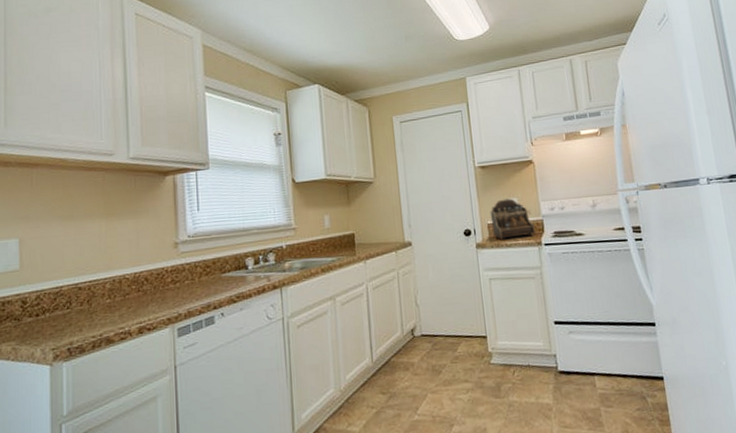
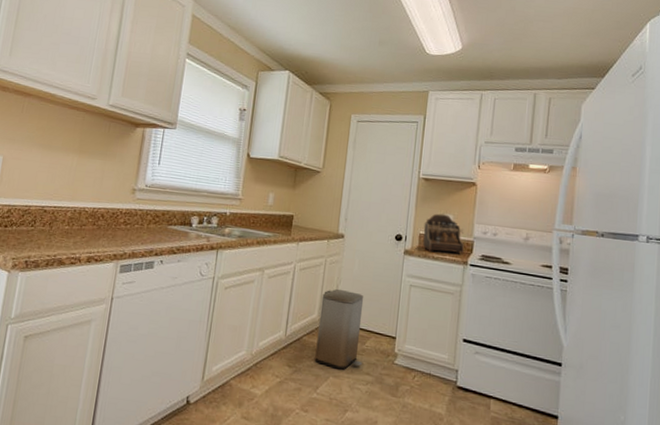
pedal bin: none [402,299,458,385] -> present [315,288,364,371]

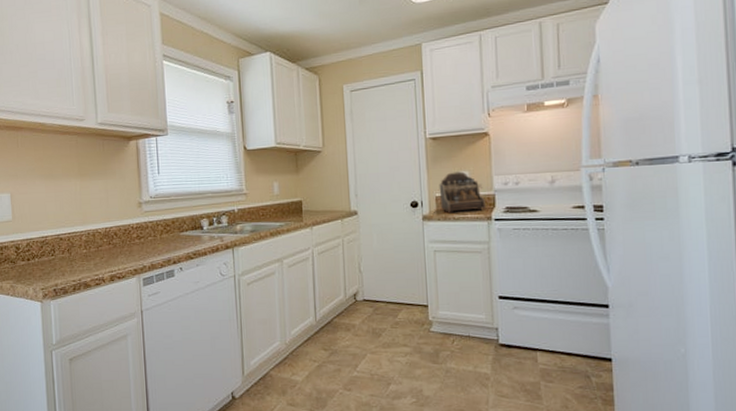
pedal bin: present [315,288,364,371] -> none [345,266,398,347]

